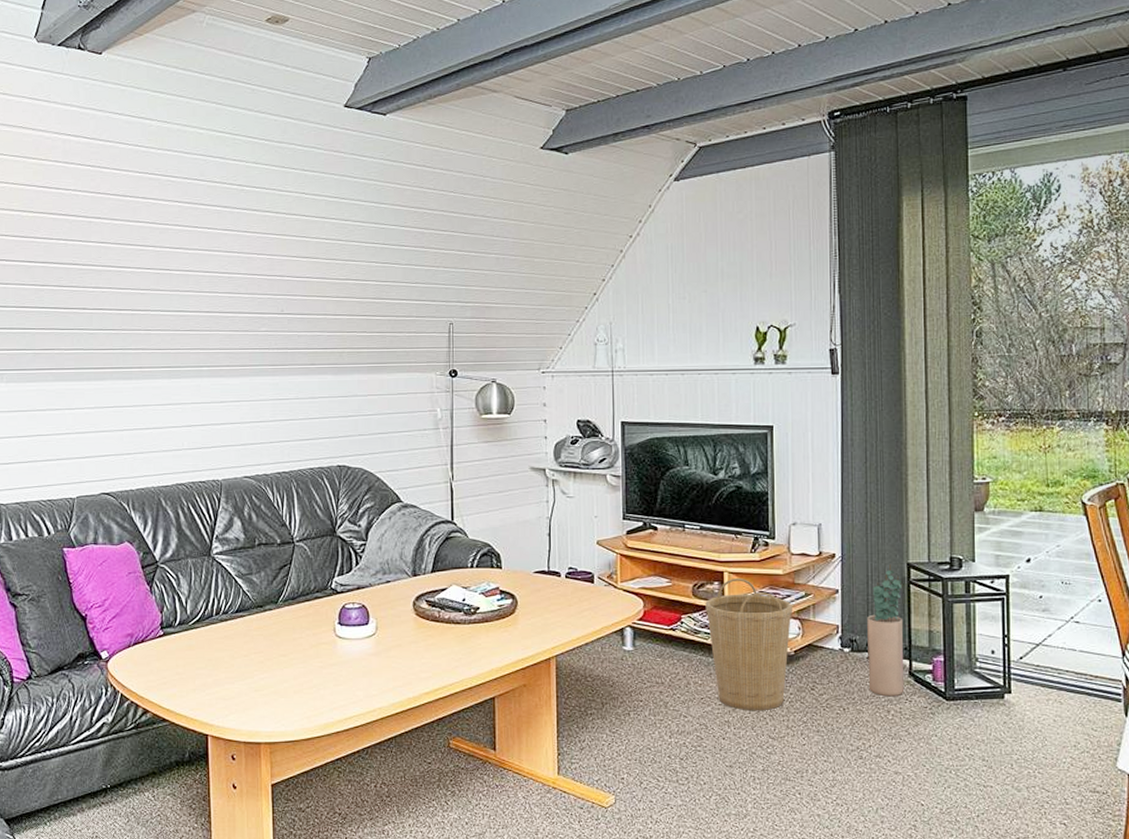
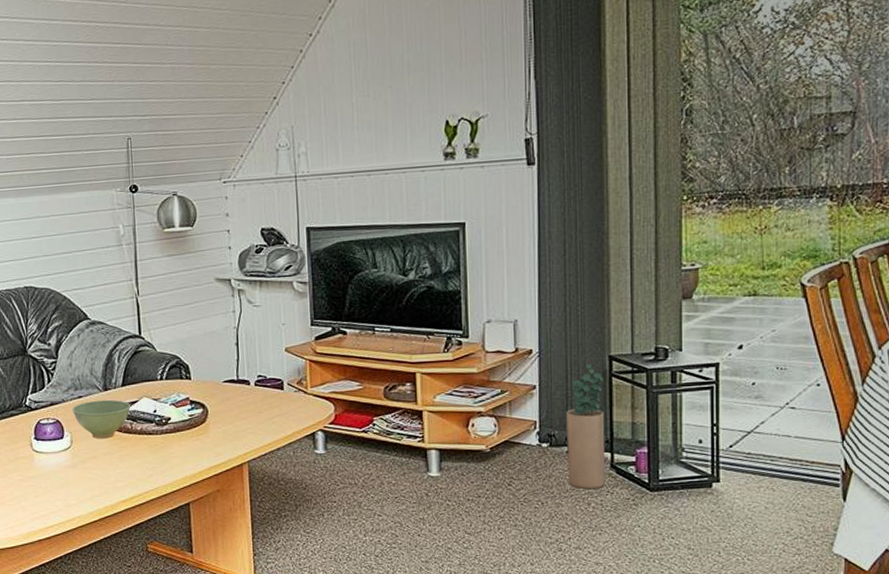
bowl: none [380,585,439,627] -> present [72,399,131,439]
basket: present [705,577,792,711] -> none [397,378,488,508]

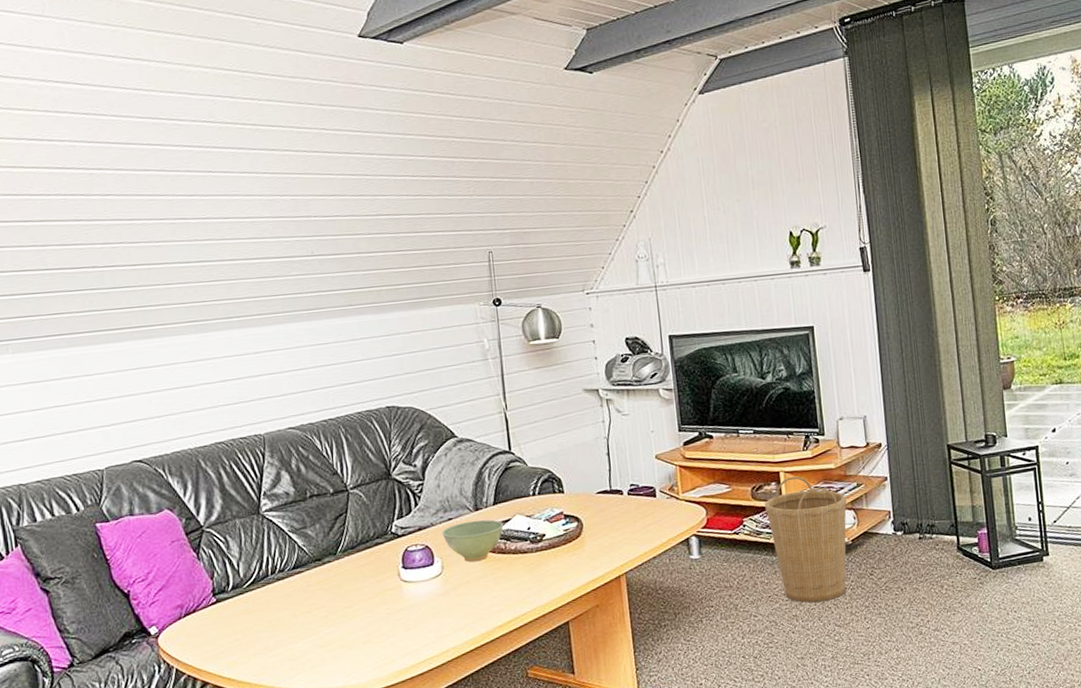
basket: none [397,378,488,508] -> present [764,476,847,603]
vase: present [566,358,606,490] -> none [915,448,955,573]

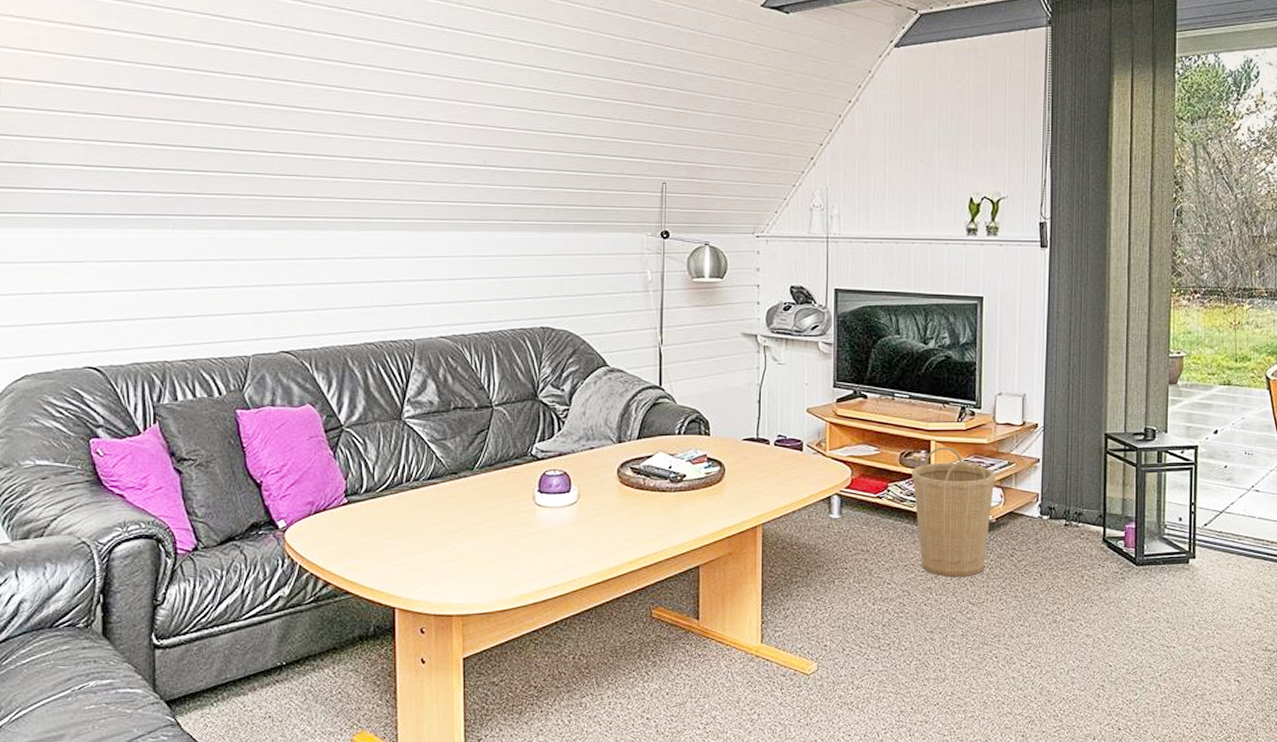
bowl: present [442,519,504,562] -> none [582,452,645,494]

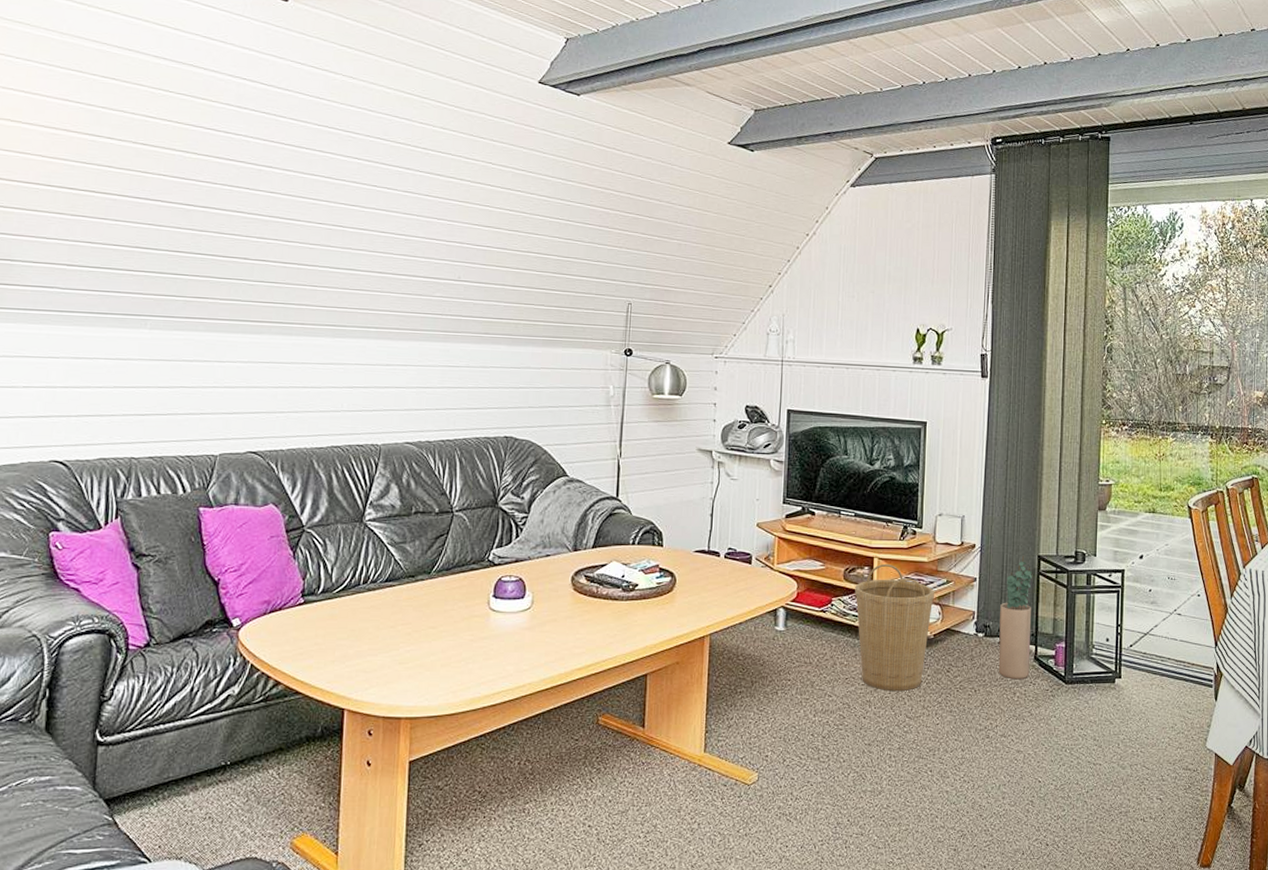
vase: none [1065,435,1099,563] -> present [998,556,1032,680]

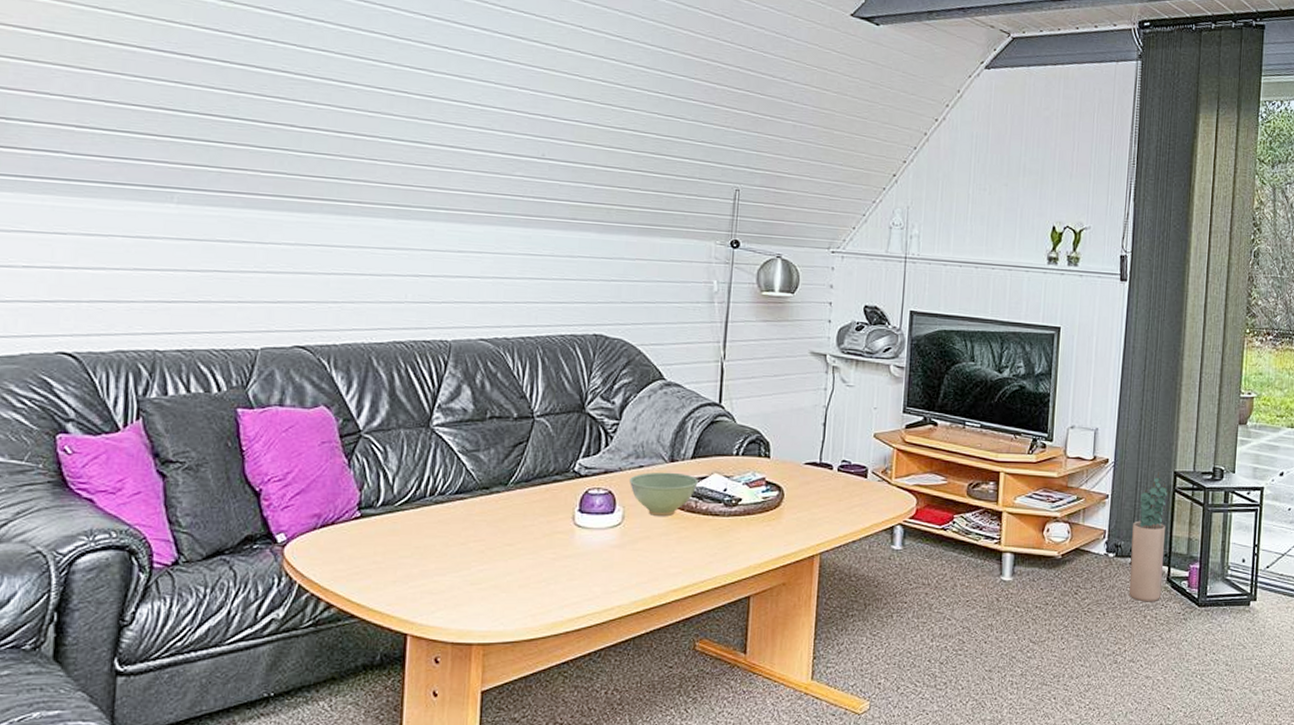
bowl: none [538,560,599,602] -> present [630,472,698,517]
basket: present [855,563,934,692] -> none [978,478,1064,615]

